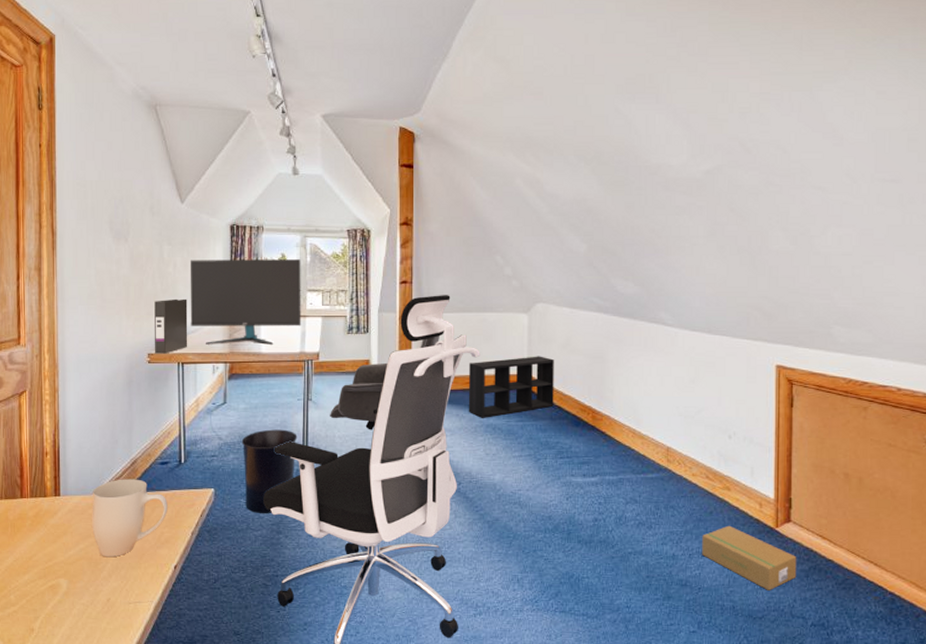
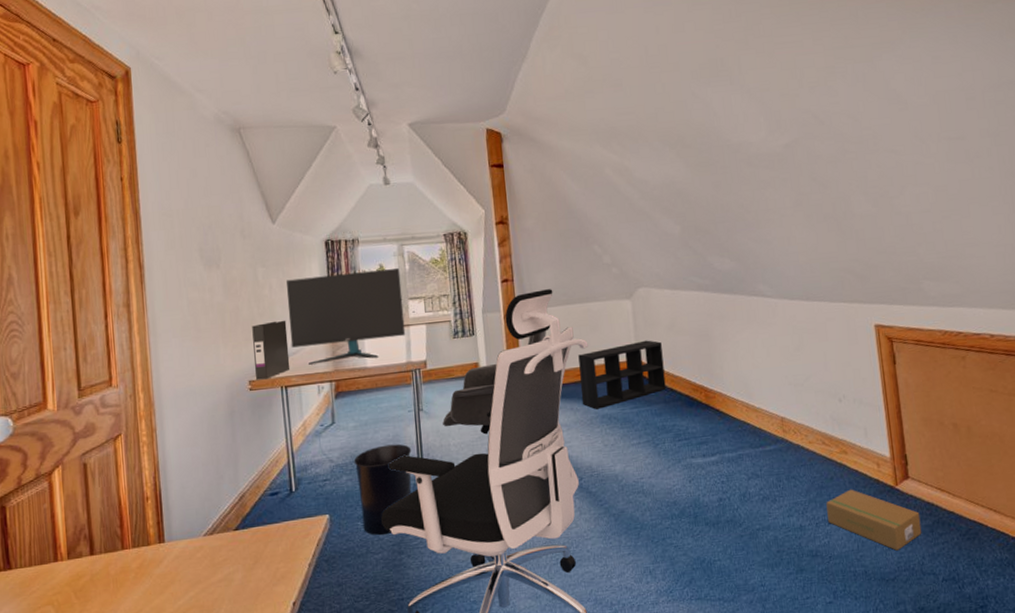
mug: present [91,479,168,558] -> none [199,514,282,603]

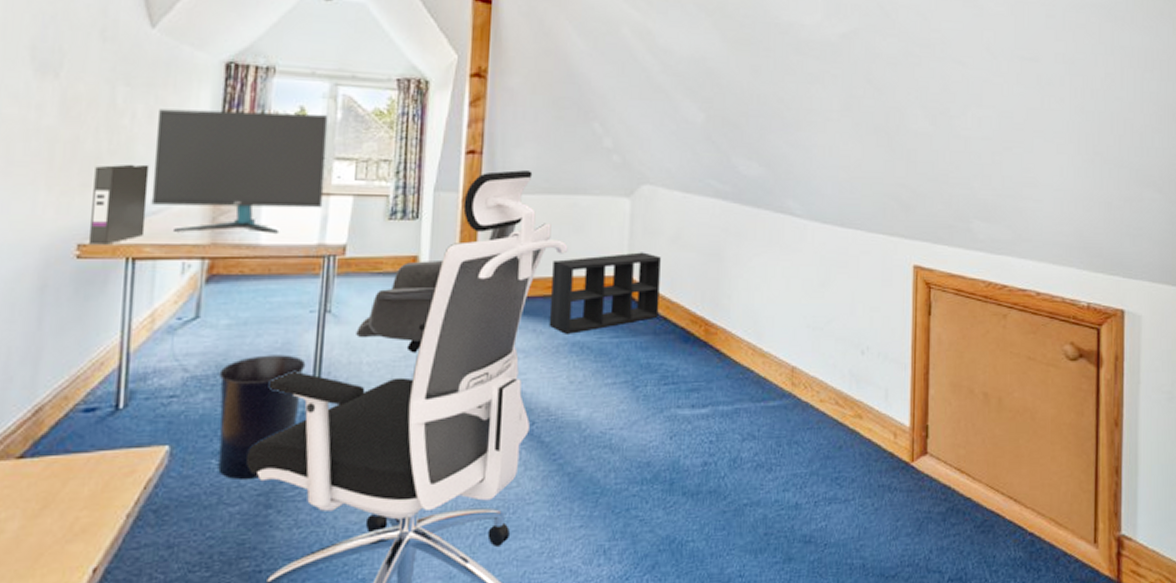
box: present [826,489,922,551] -> none [829,462,934,541]

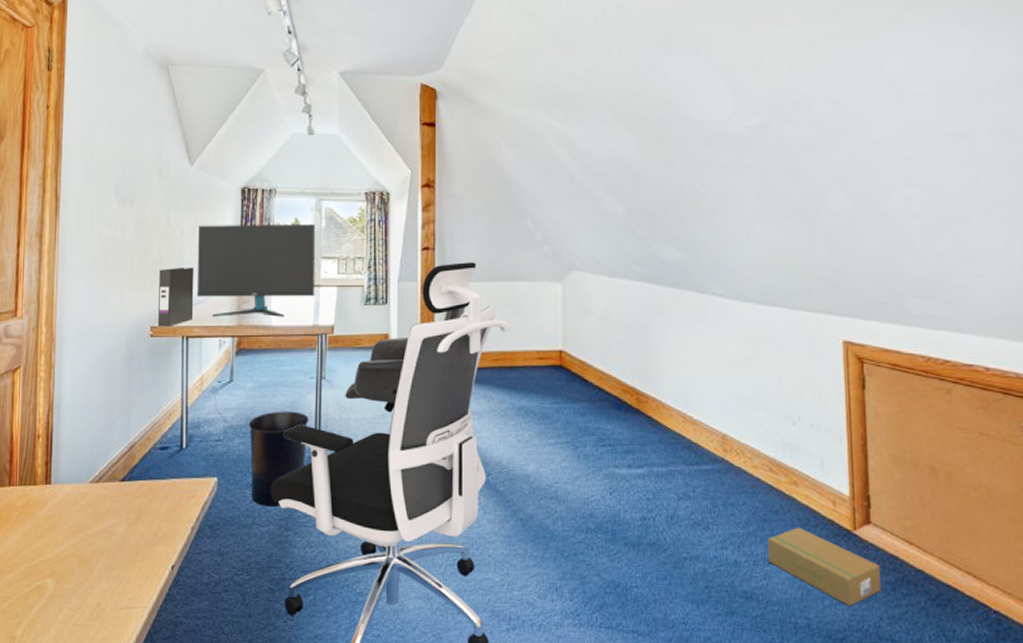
bookshelf: present [549,252,661,334] -> none [497,330,593,400]
box: none [829,462,934,541] -> present [768,527,882,606]

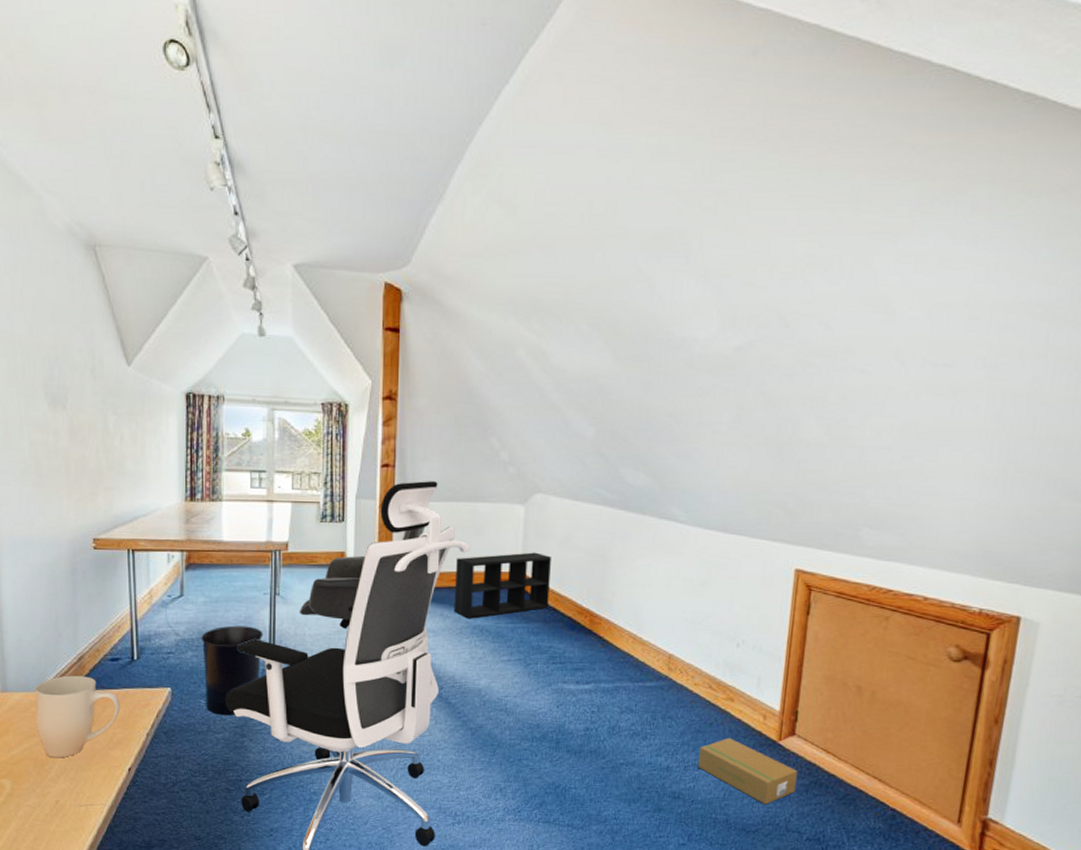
mug: none [83,465,166,555] -> present [34,675,120,758]
binder: present [157,267,194,327] -> none [99,477,139,539]
computer monitor: present [196,224,316,317] -> none [139,432,268,532]
bookshelf: none [497,330,593,400] -> present [453,552,551,619]

